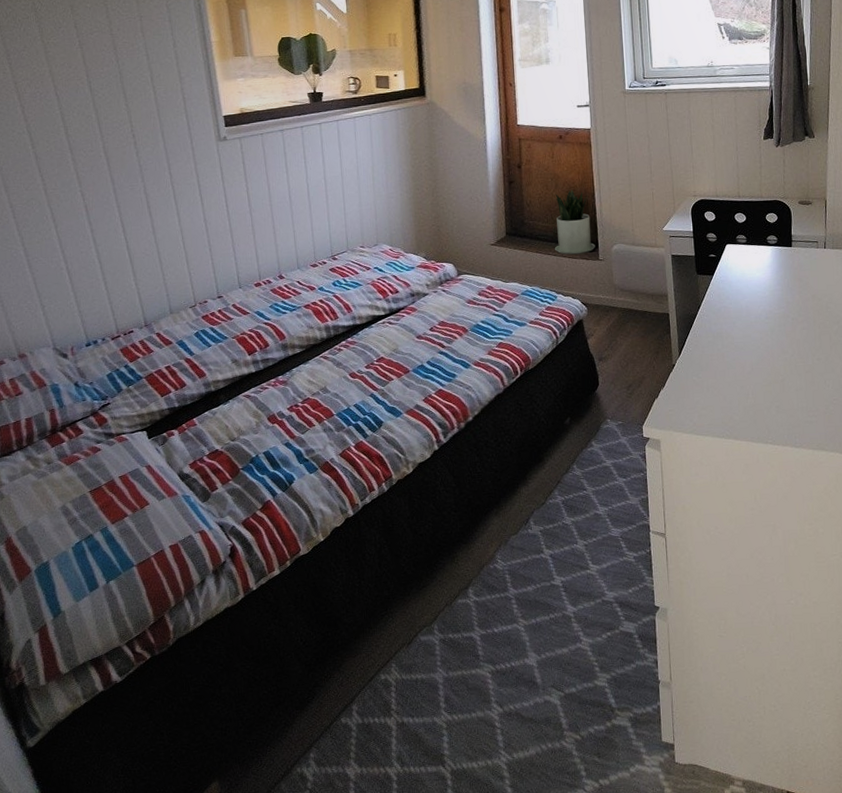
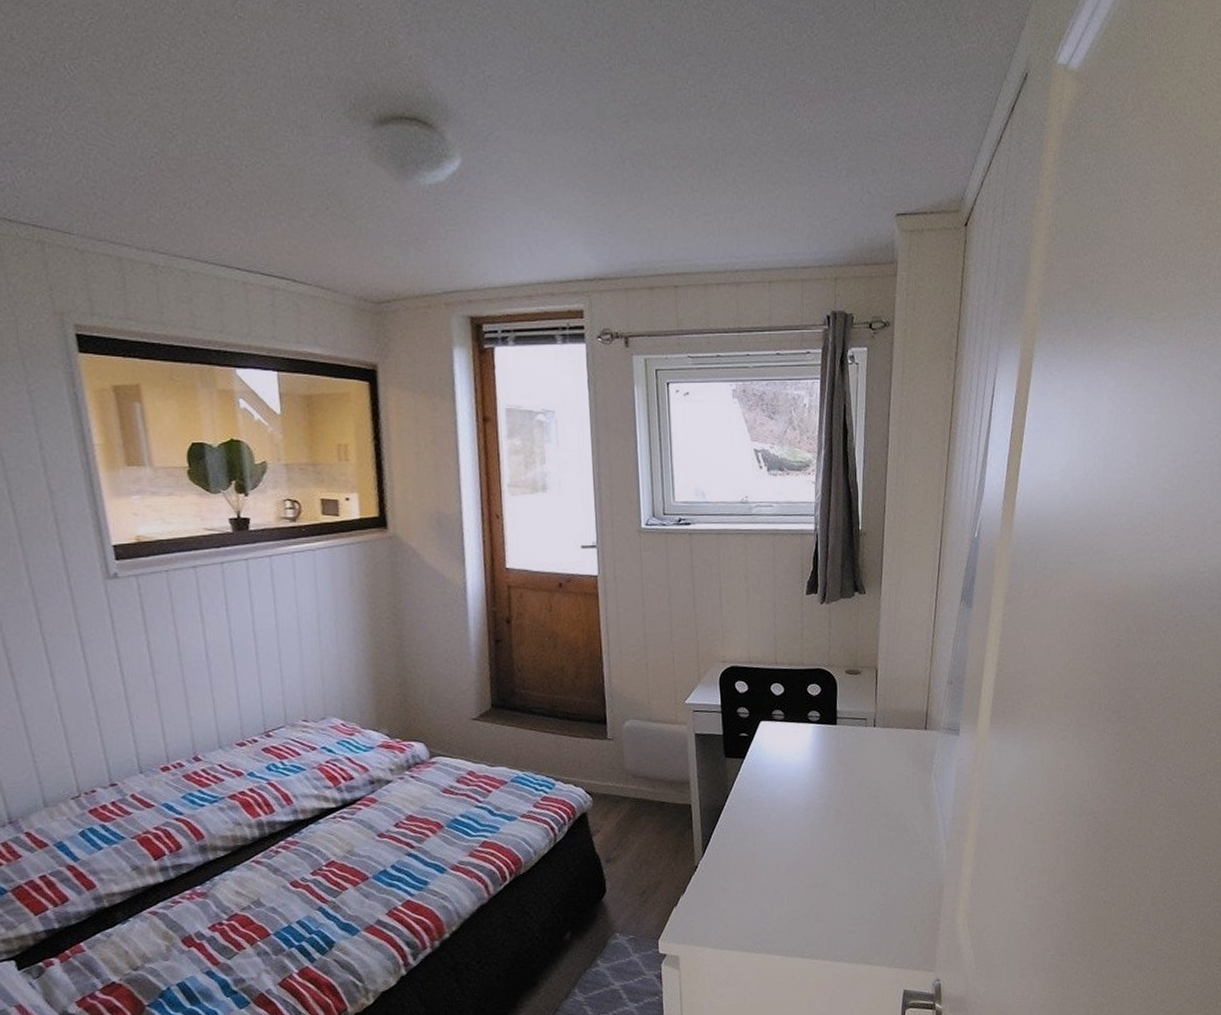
planter: present [554,189,596,255] -> none [552,651,603,733]

